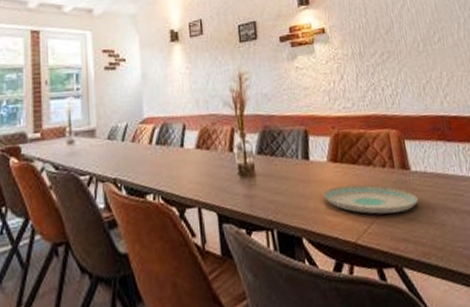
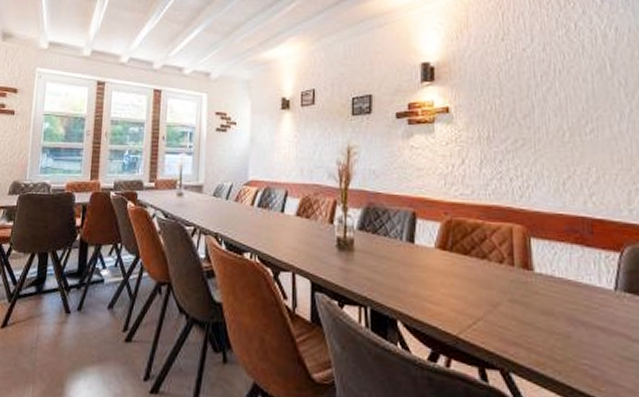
plate: present [322,184,419,215] -> none [425,275,540,314]

